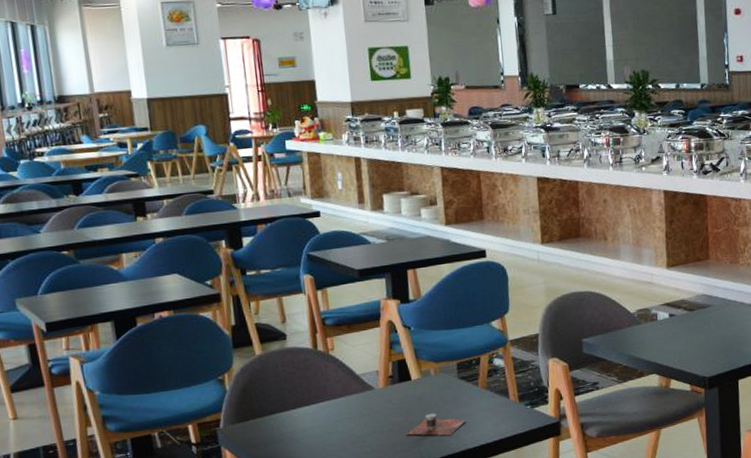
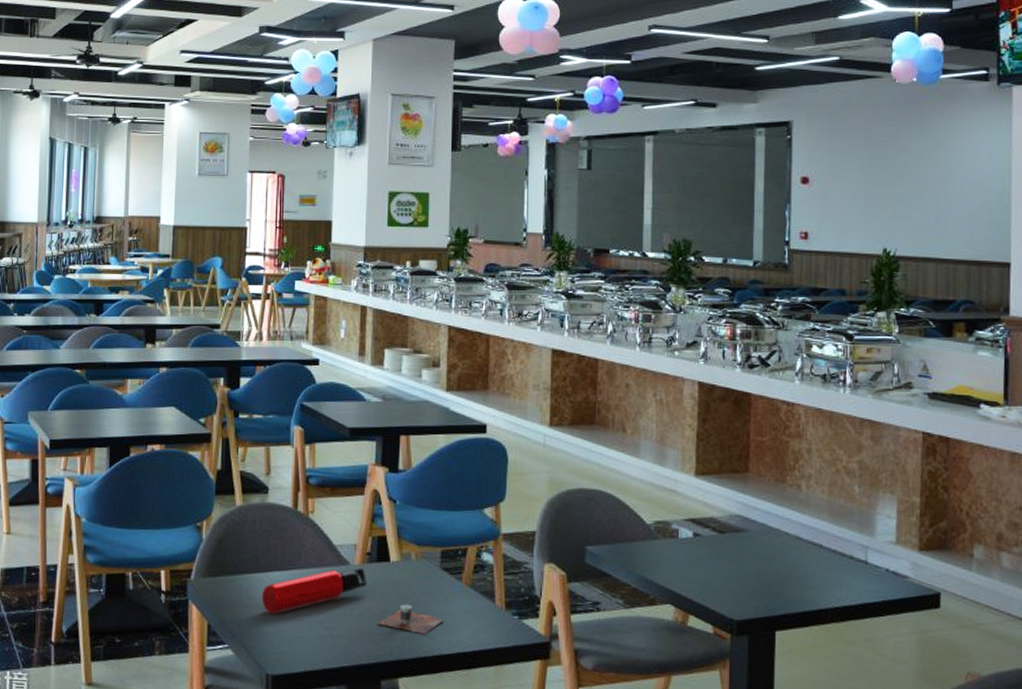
water bottle: none [293,390,393,445] -> present [261,568,368,615]

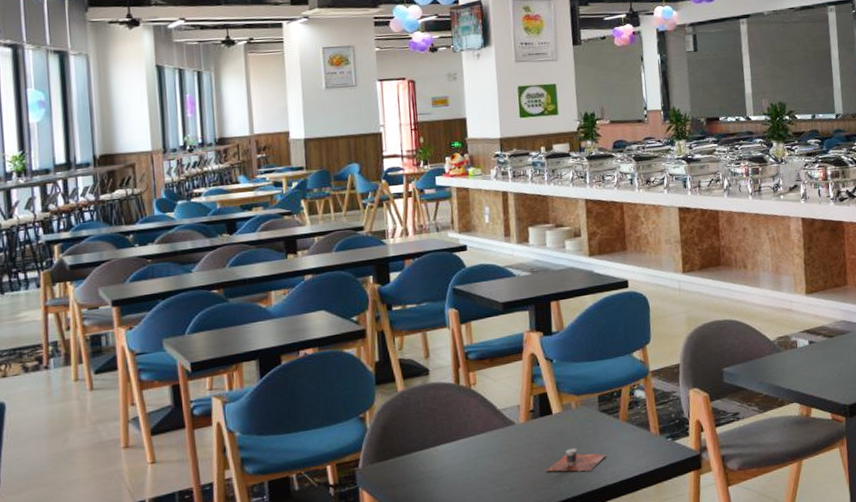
water bottle: present [261,568,368,615] -> none [432,424,534,484]

